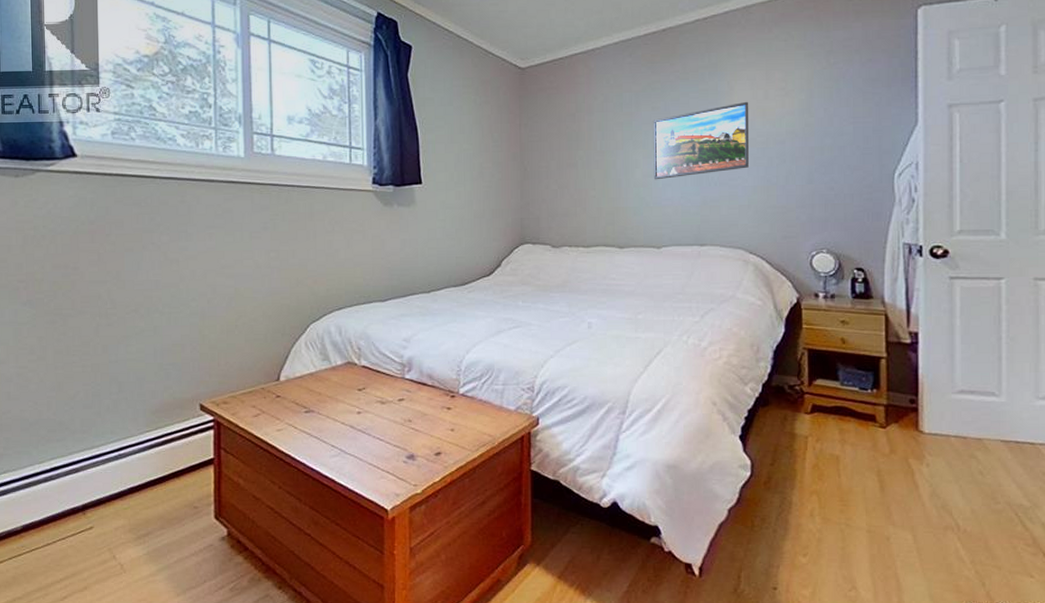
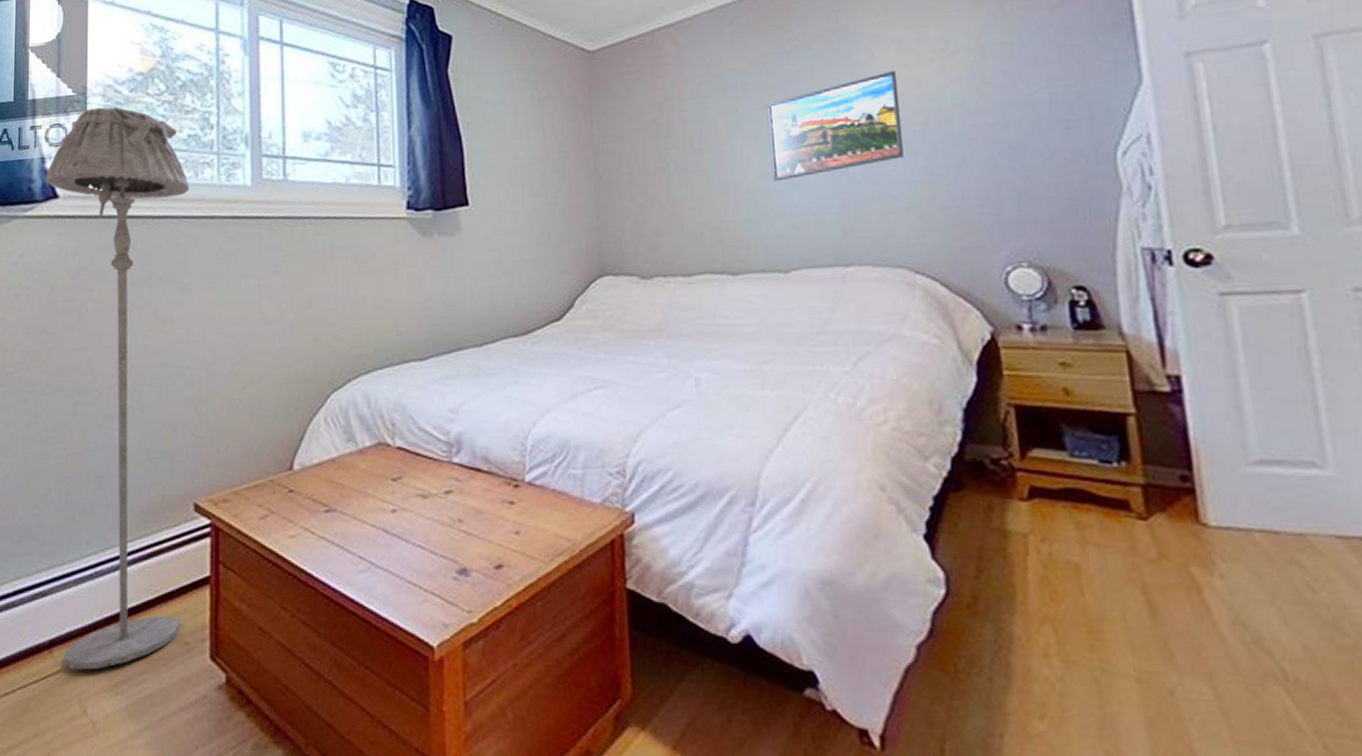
floor lamp: none [64,82,192,527] -> present [45,107,190,670]

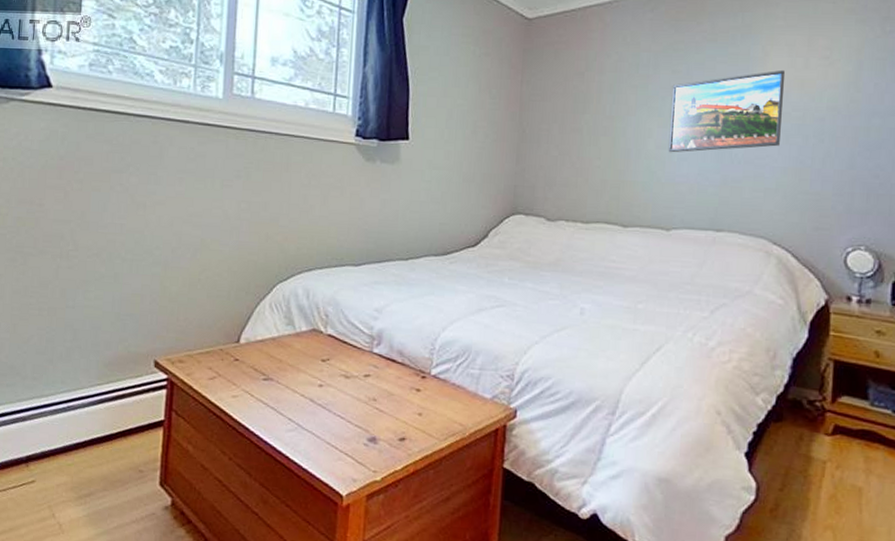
floor lamp: present [45,107,190,670] -> none [37,10,169,483]

